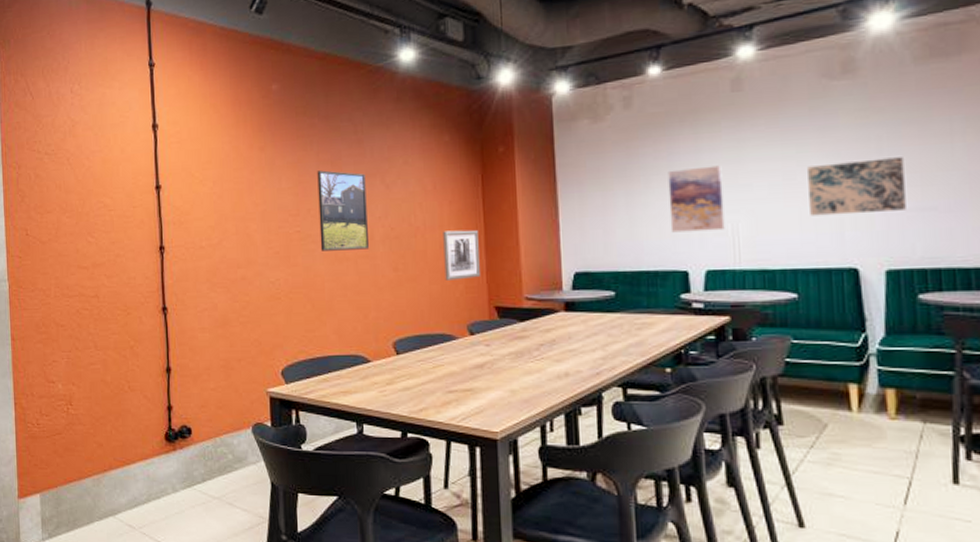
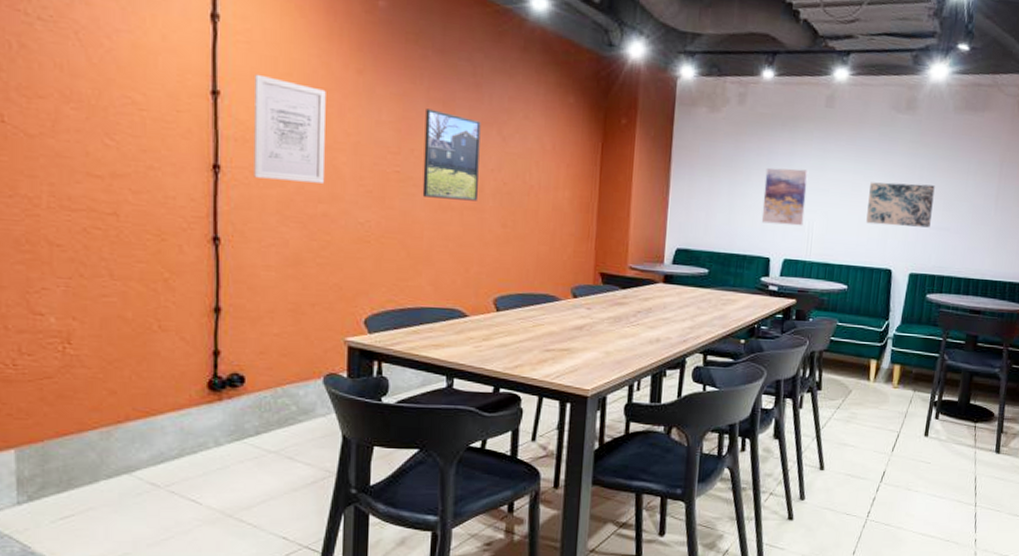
wall art: none [185,166,242,253] -> present [254,73,326,183]
wall art: present [443,230,482,280] -> none [554,193,592,244]

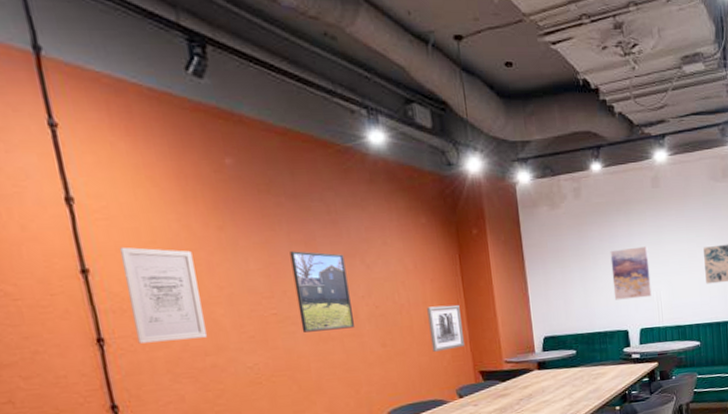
wall art: none [554,193,592,244] -> present [427,305,466,352]

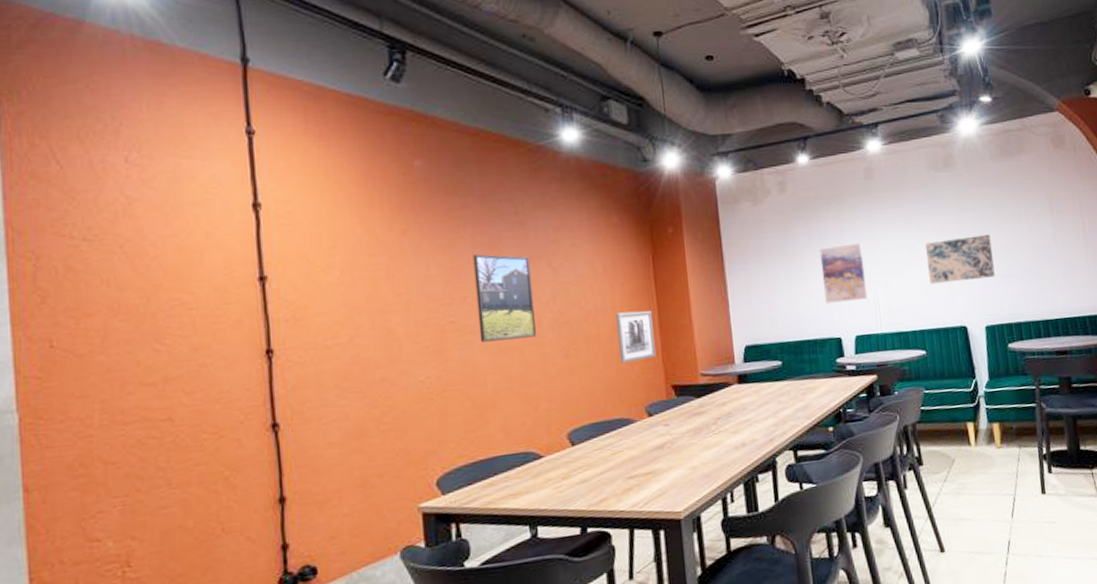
wall art: present [120,247,208,344] -> none [301,252,381,355]

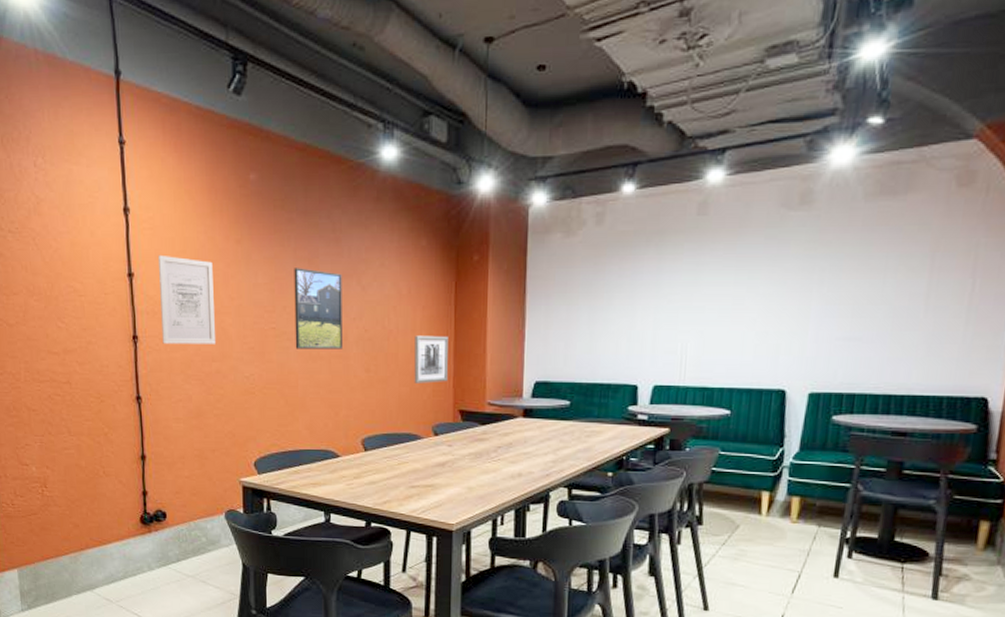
wall art: none [301,252,381,355] -> present [159,254,217,344]
wall art: present [819,243,868,304] -> none [626,287,679,349]
wall art: present [925,234,995,285] -> none [751,289,840,340]

